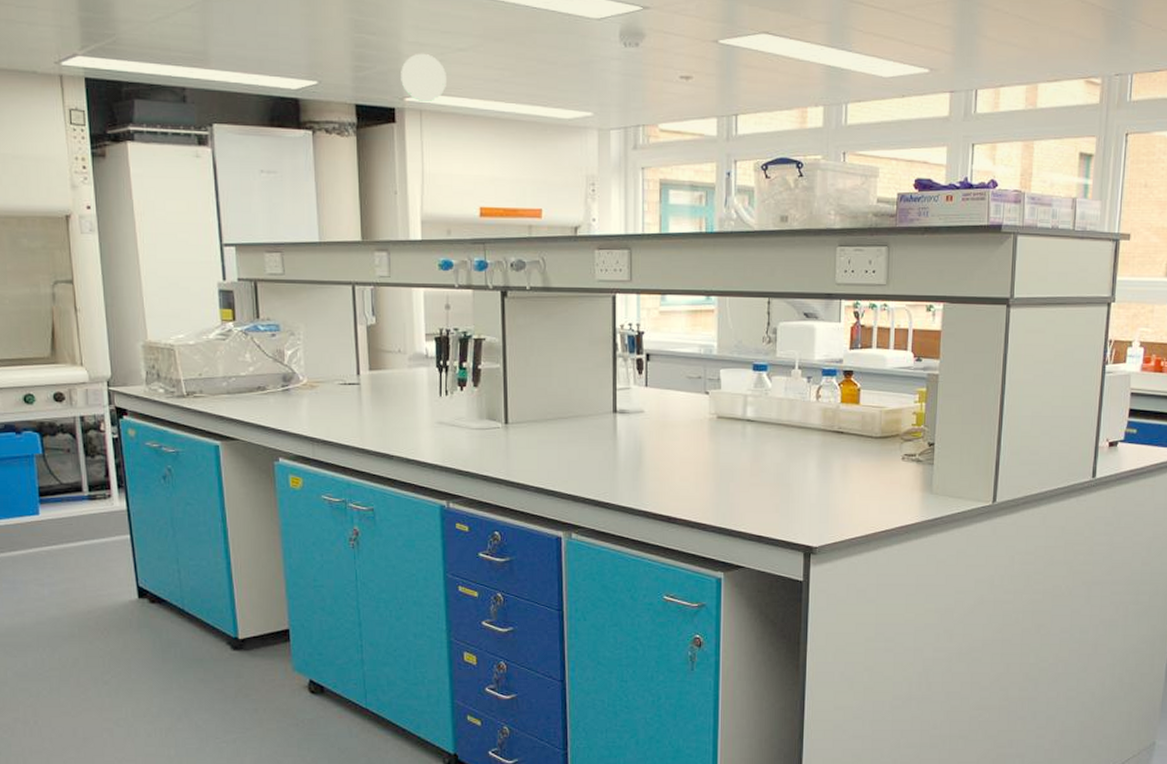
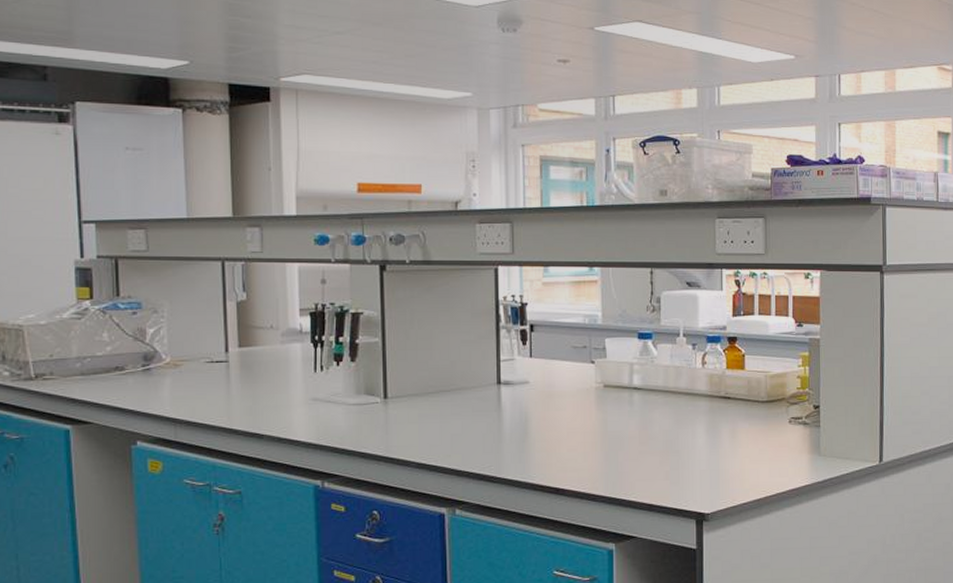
ceiling vent: present [401,53,446,103] -> none [276,35,323,82]

